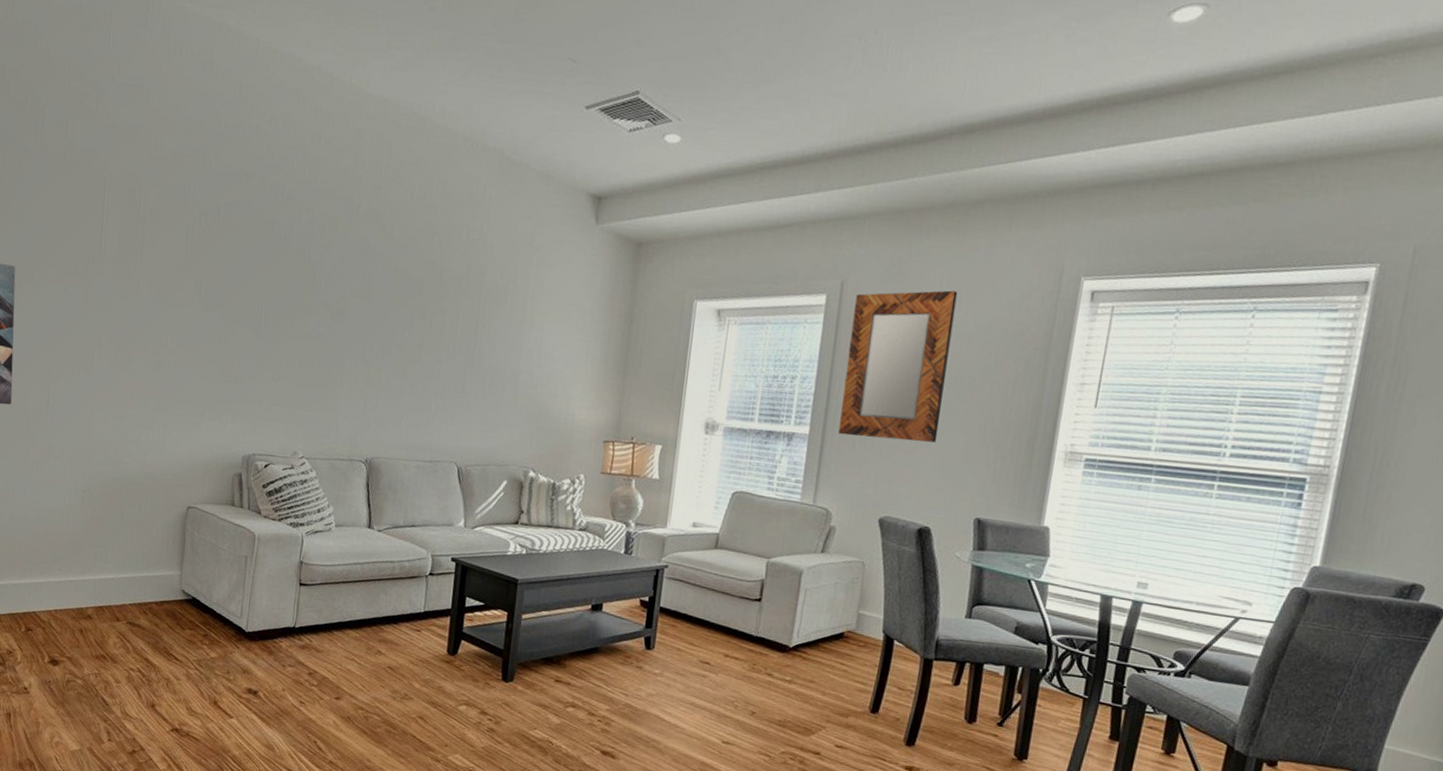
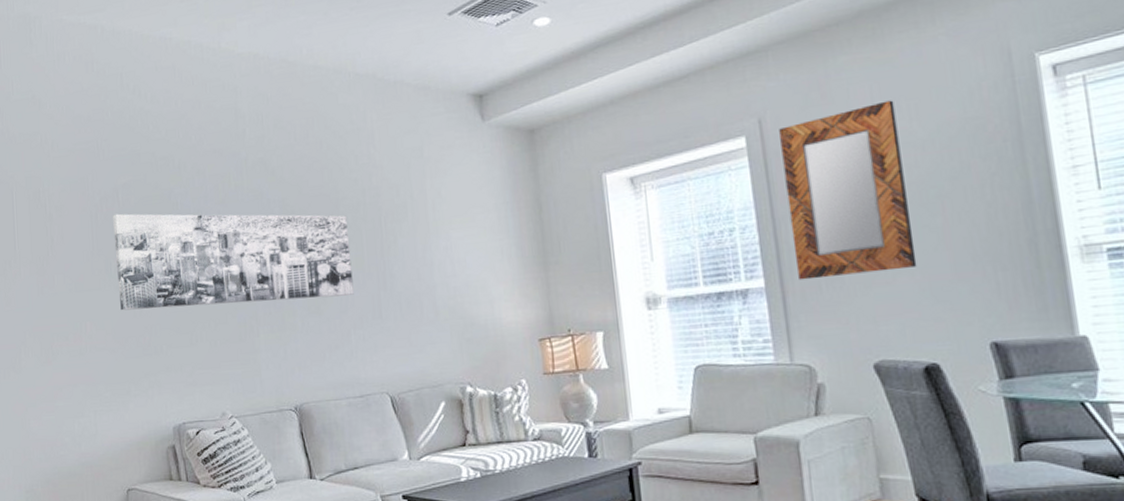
wall art: none [205,232,448,364] -> present [113,213,354,311]

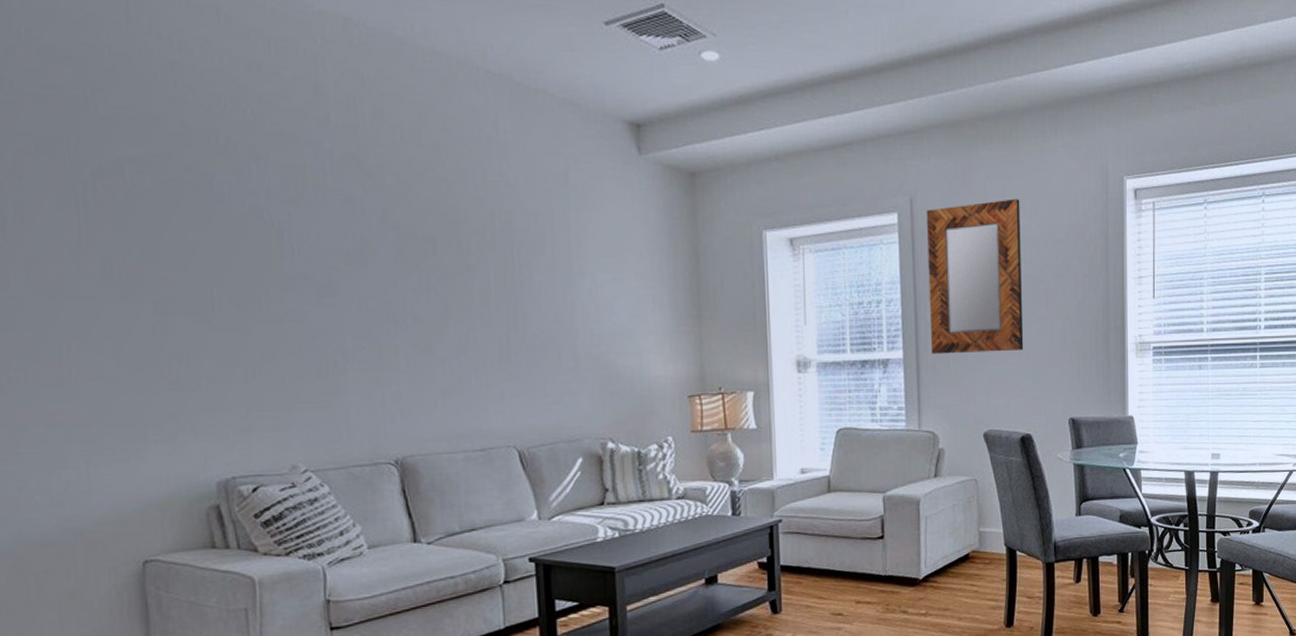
wall art: present [113,213,354,311] -> none [114,197,476,334]

